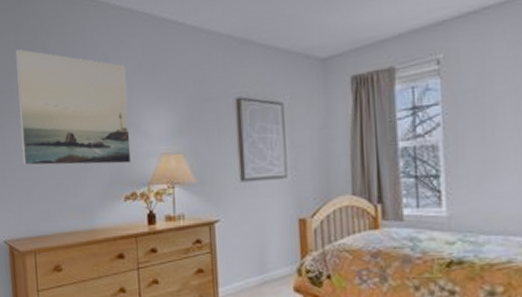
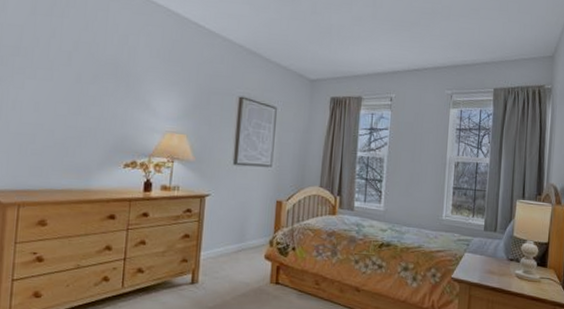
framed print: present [15,48,132,166] -> none [20,10,143,135]

